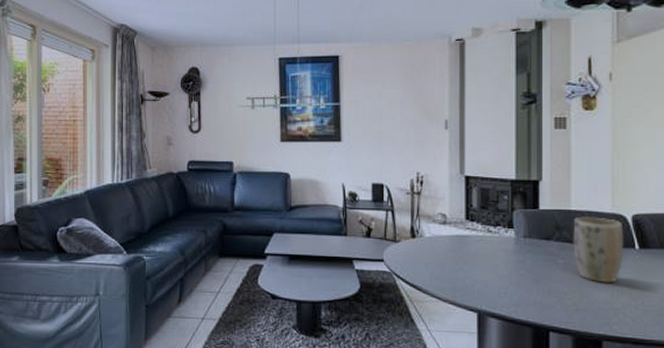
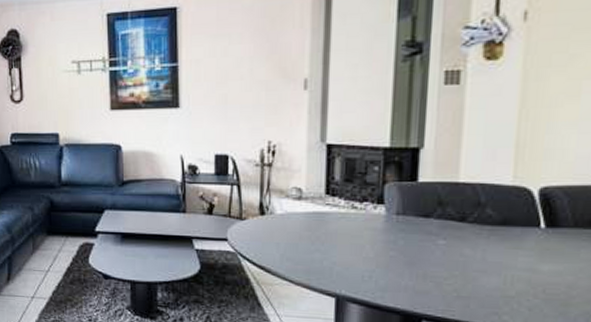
plant pot: present [573,216,624,283] -> none [458,190,527,268]

